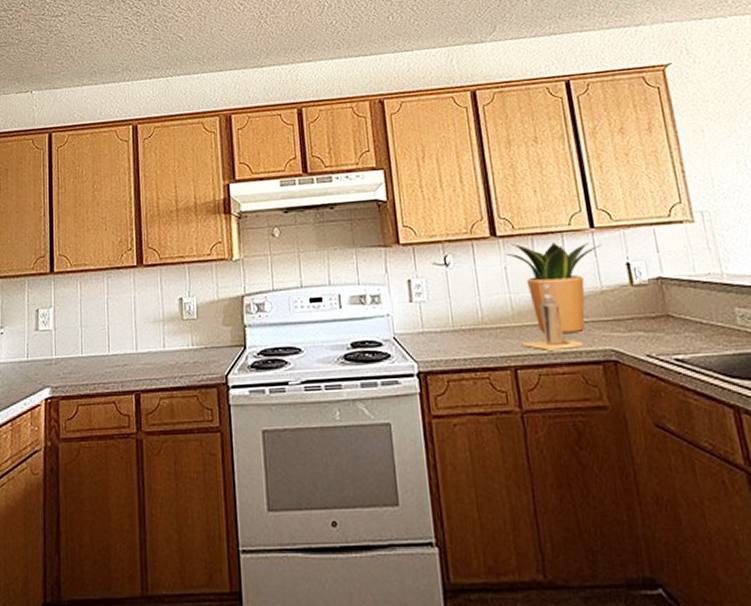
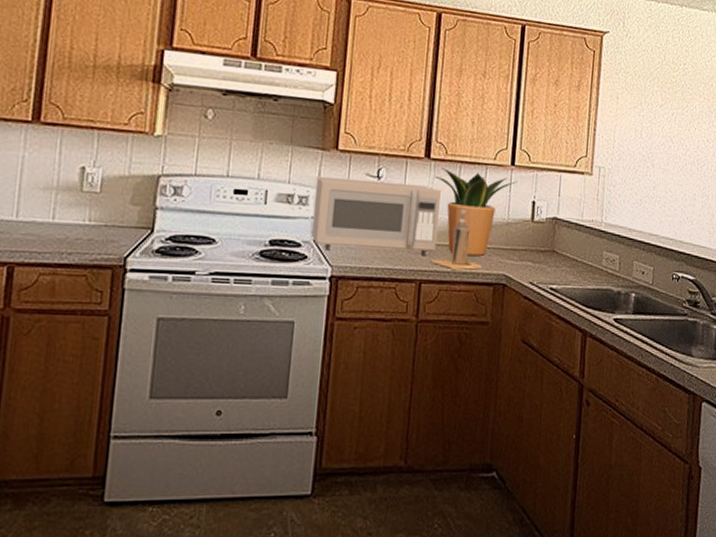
microwave: none [384,265,525,347] -> present [311,176,441,256]

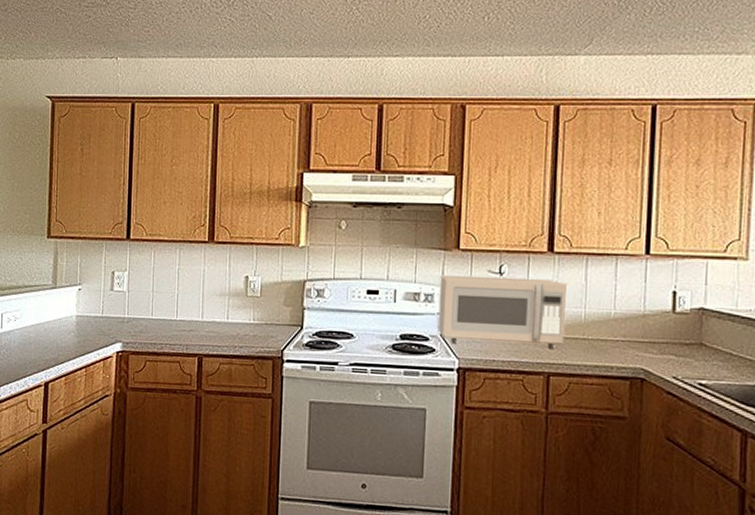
soap dispenser: present [430,209,482,270] -> none [558,302,616,364]
potted plant: present [435,168,517,257] -> none [559,261,654,350]

